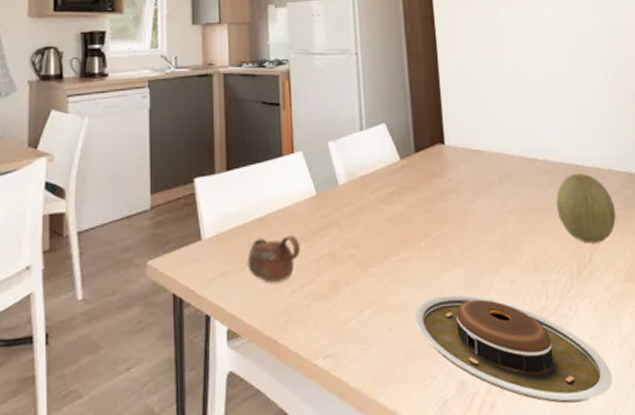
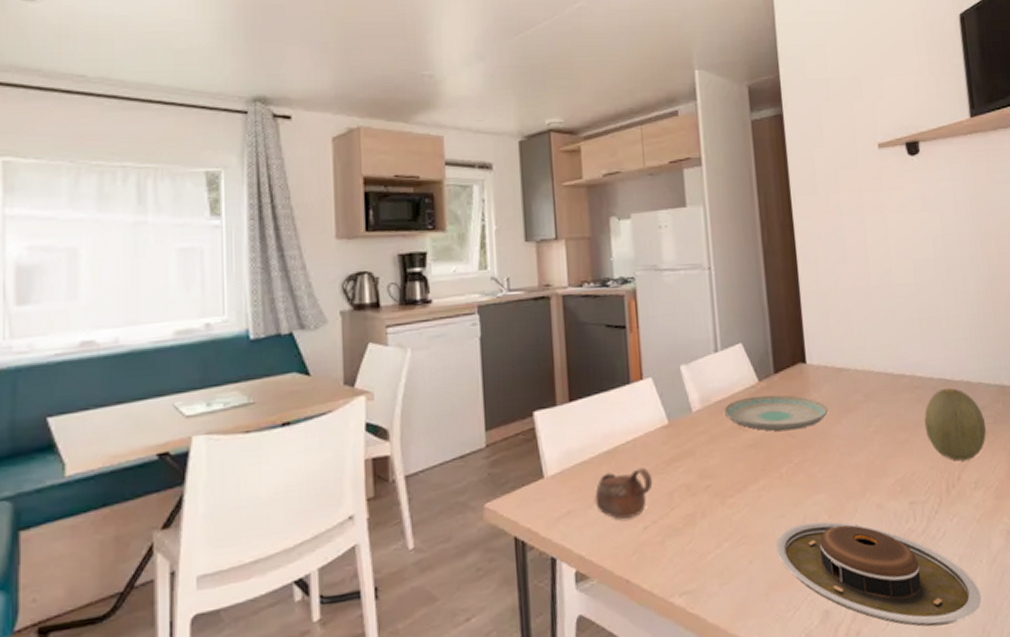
plate: none [368,172,465,207] -> present [724,395,828,431]

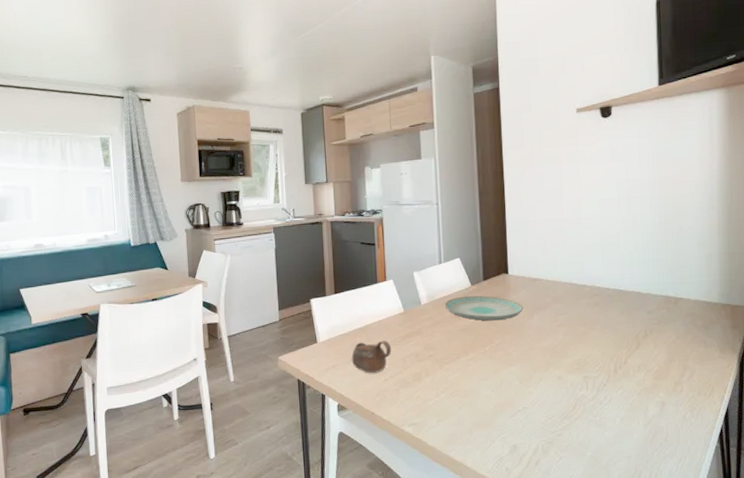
plate: present [775,521,981,627] -> none [479,385,636,464]
fruit: present [924,388,987,461] -> none [600,297,652,350]

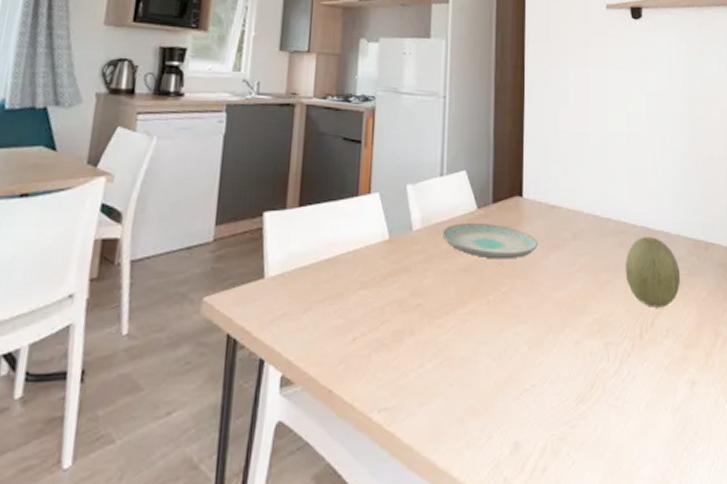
cup: present [351,340,392,373] -> none [309,279,368,327]
fruit: none [600,297,652,350] -> present [625,237,681,308]

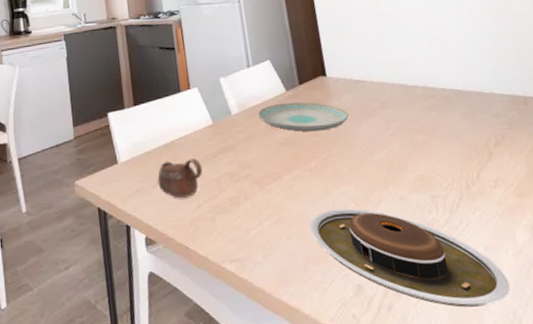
cup: none [309,279,368,327] -> present [157,158,203,198]
plate: none [475,352,663,470] -> present [309,208,510,307]
fruit: present [625,237,681,308] -> none [439,98,503,162]

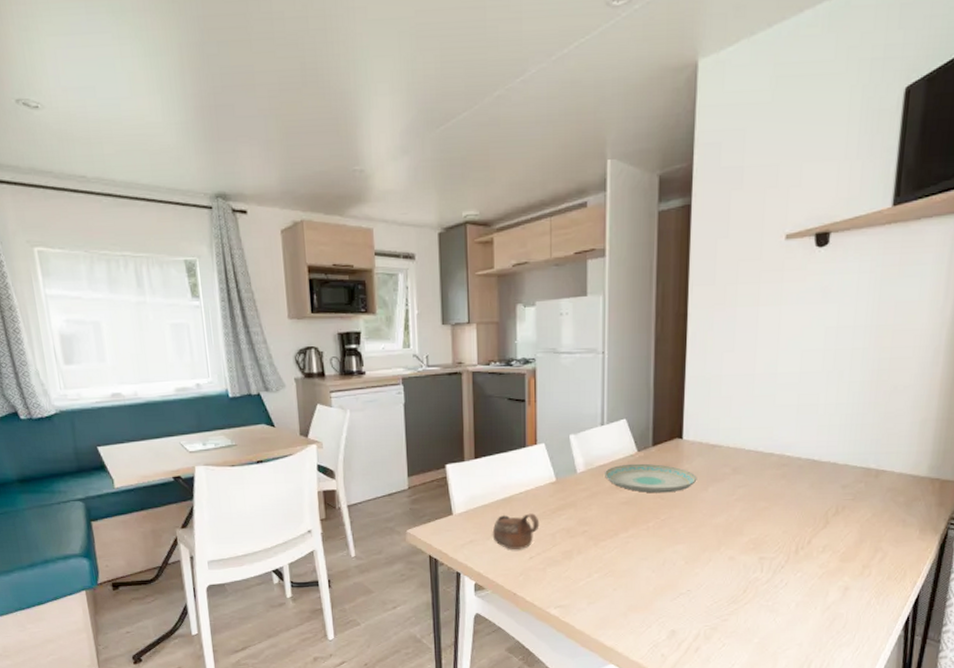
plate: present [309,208,510,307] -> none [637,565,810,651]

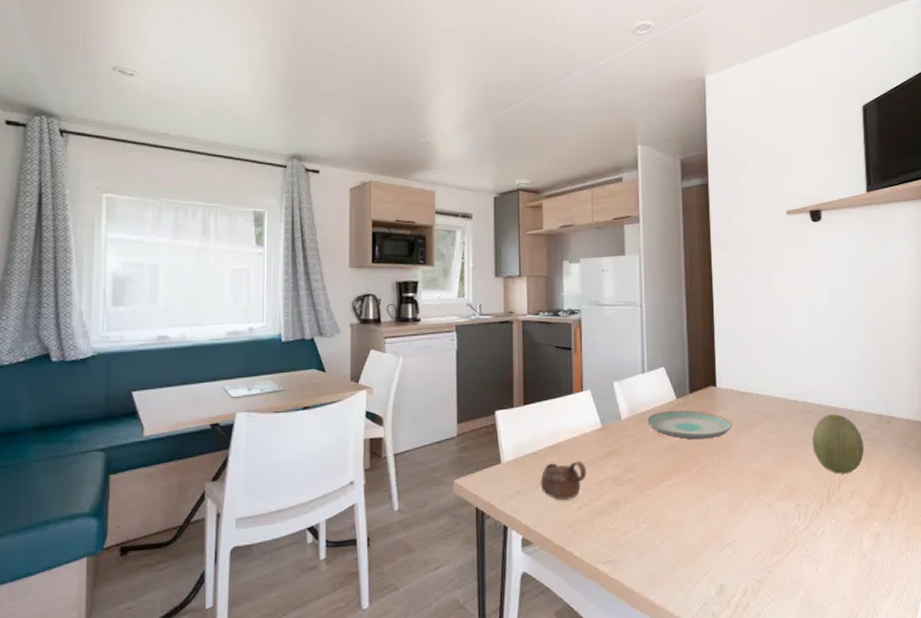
fruit: none [785,468,845,529] -> present [812,414,865,474]

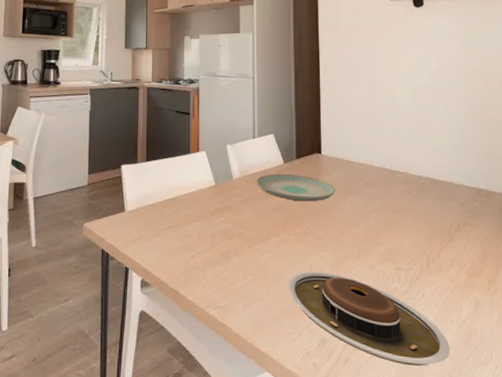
cup: present [540,461,587,500] -> none [159,214,201,248]
plate: none [683,514,851,606] -> present [288,271,450,366]
fruit: present [812,414,865,474] -> none [412,186,464,243]

